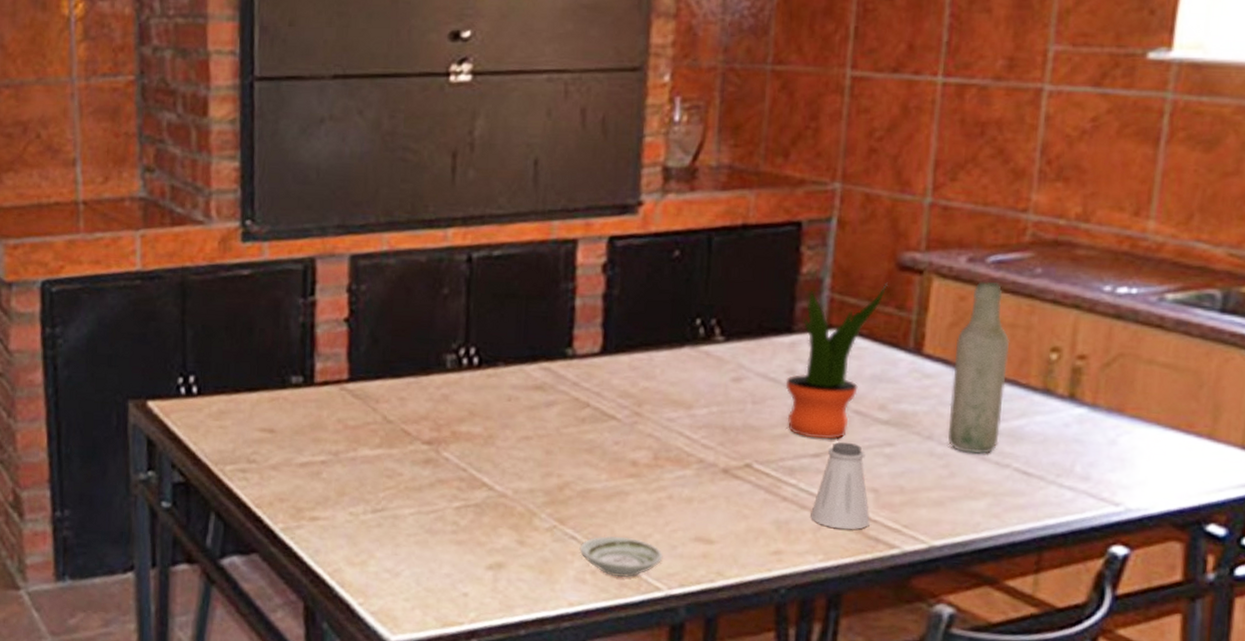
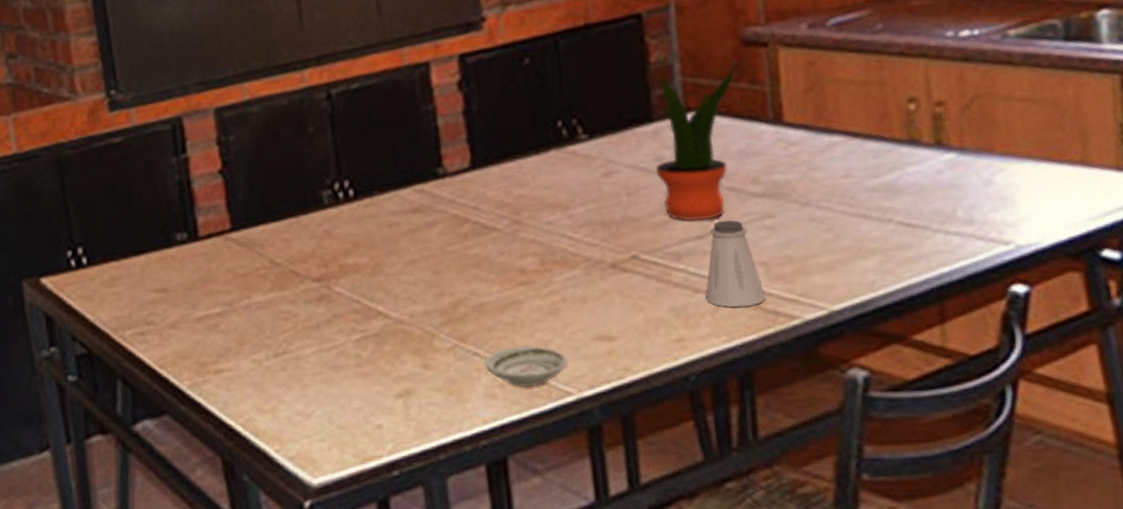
bottle: present [947,281,1010,454] -> none [814,43,877,214]

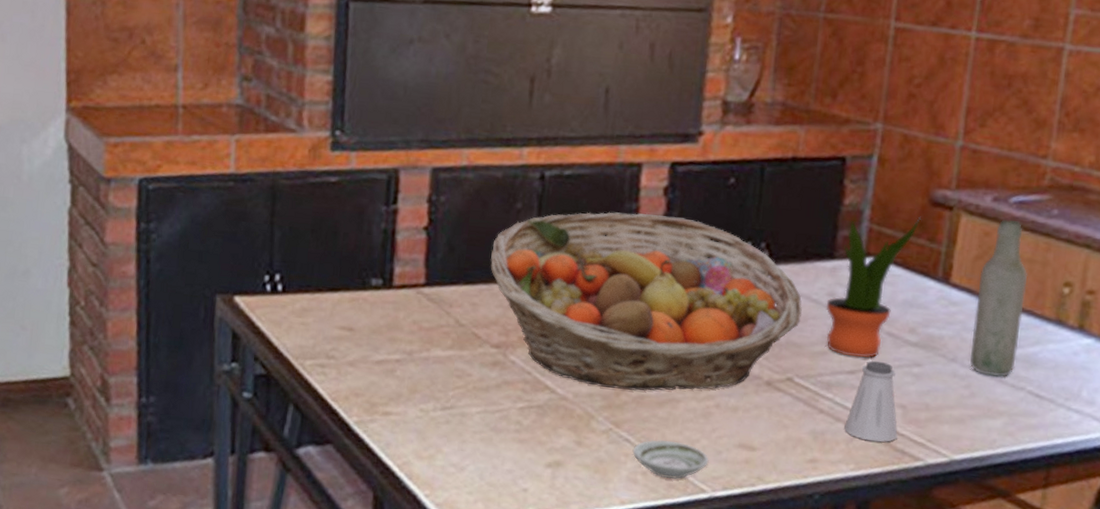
fruit basket: none [292,109,633,303] -> present [490,212,803,391]
bottle: none [814,43,877,214] -> present [970,219,1028,377]

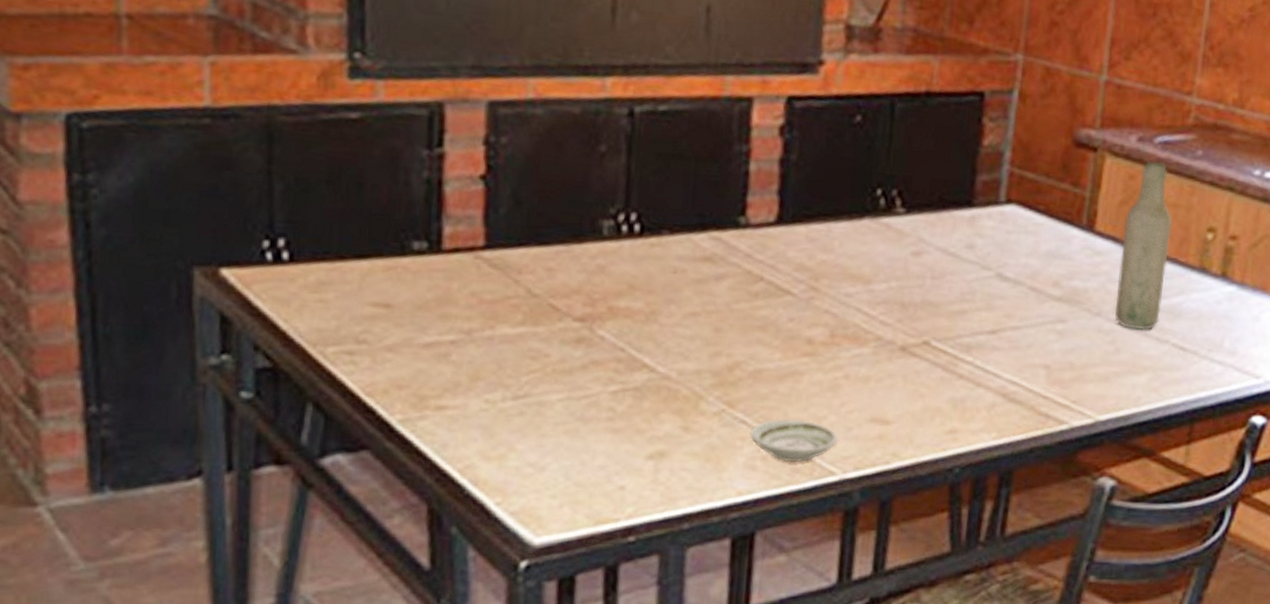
fruit basket: present [490,212,803,391] -> none [569,155,939,365]
potted plant: present [826,217,921,358] -> none [964,159,1064,316]
saltshaker: present [844,360,898,442] -> none [985,318,1042,407]

